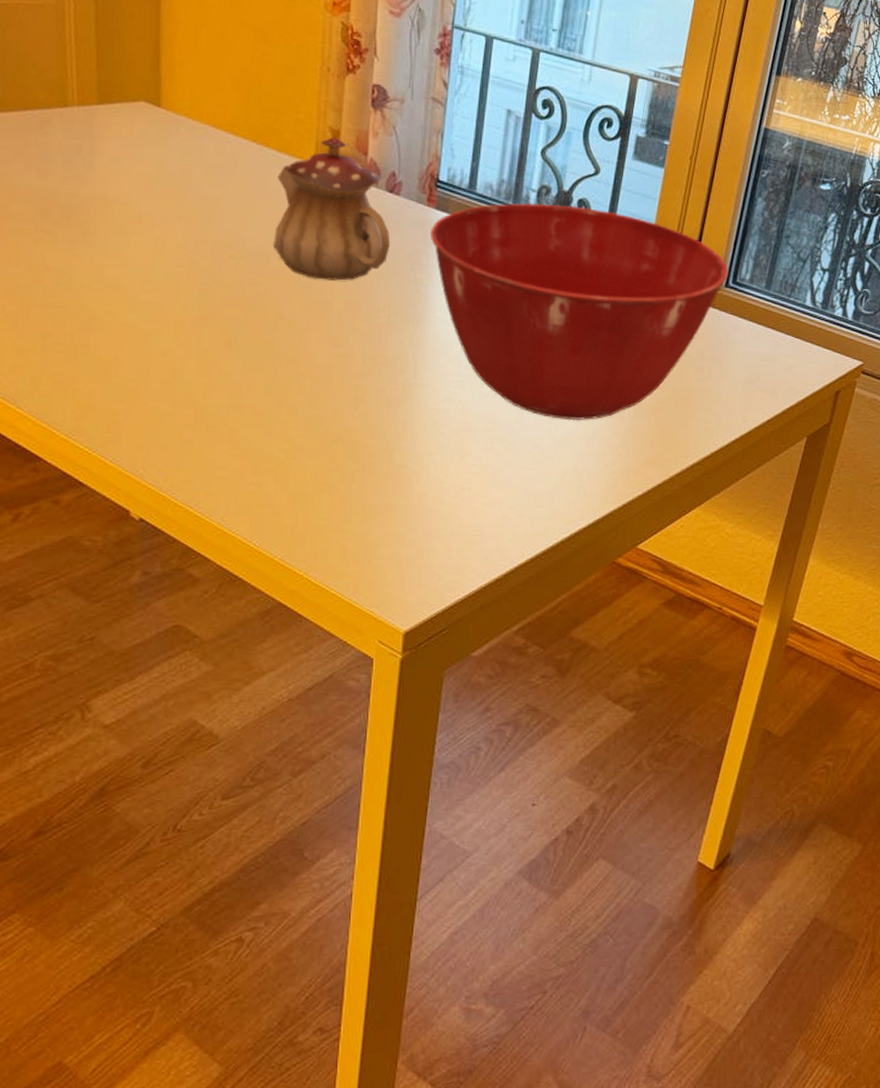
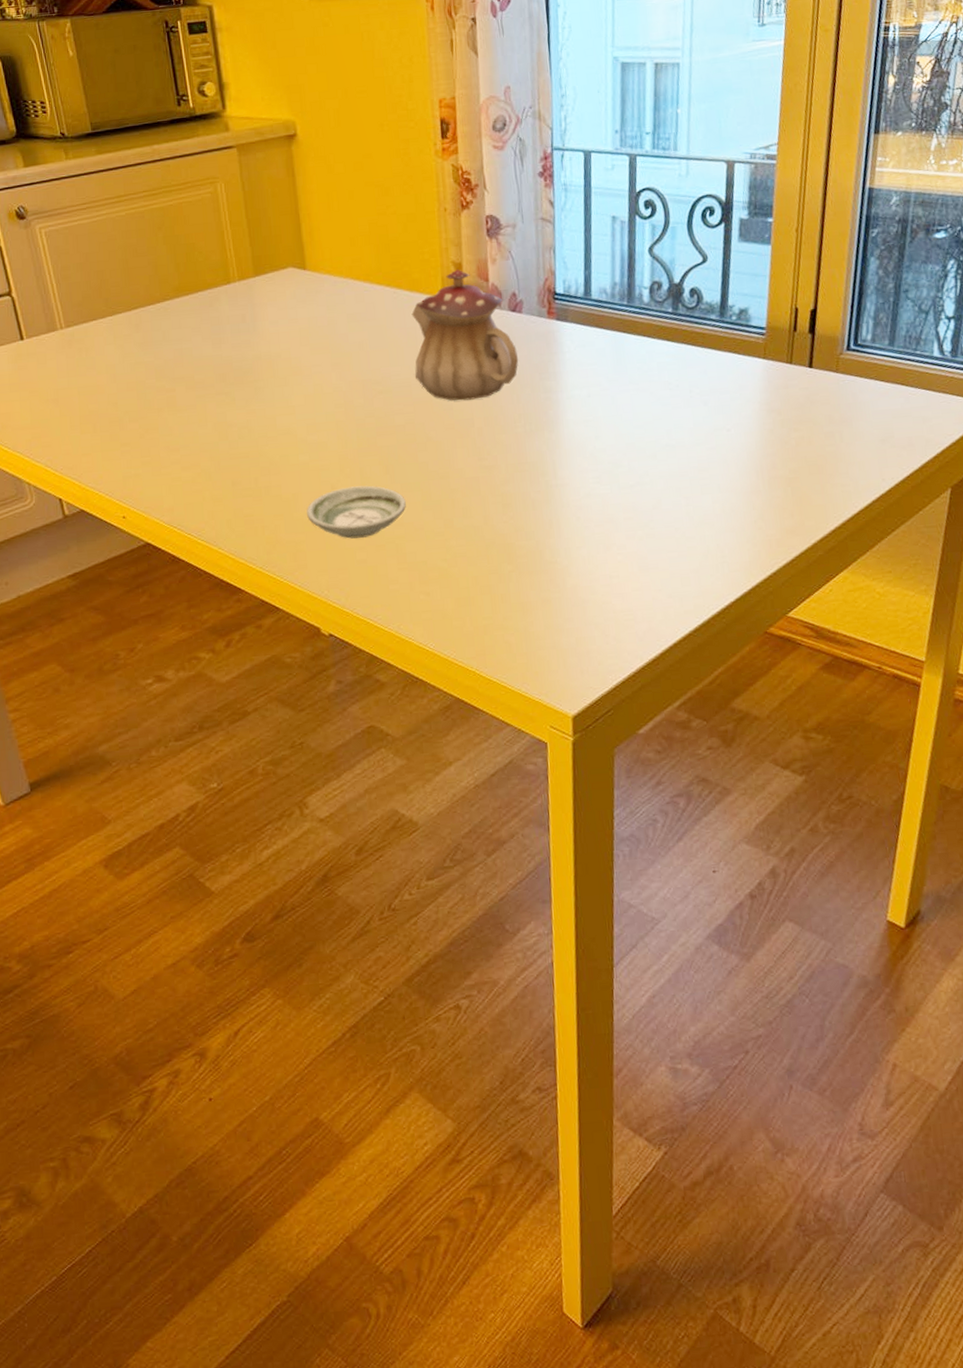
saucer: none [129,357,246,415] -> present [307,485,406,539]
mixing bowl: present [430,203,729,421] -> none [553,295,849,501]

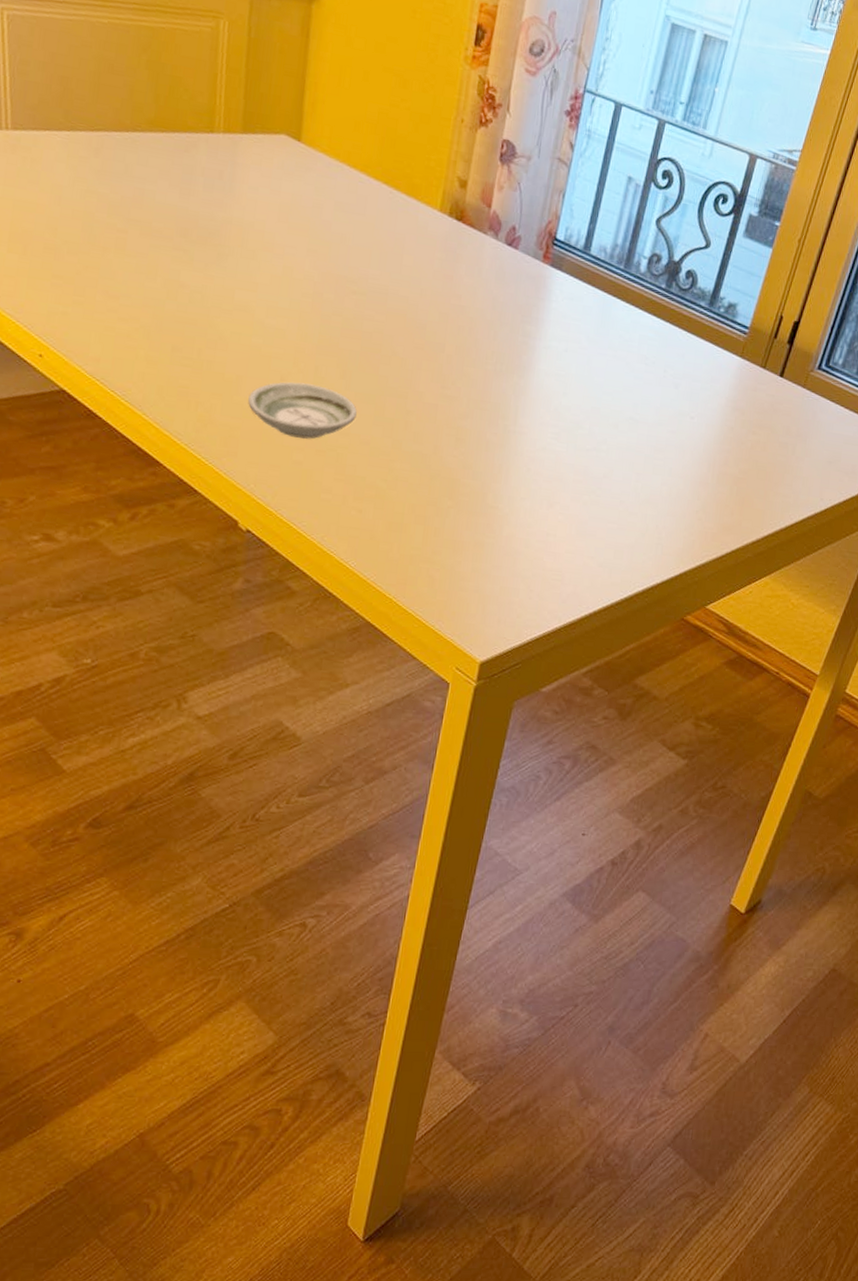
teapot: present [411,269,519,401] -> none [394,186,505,326]

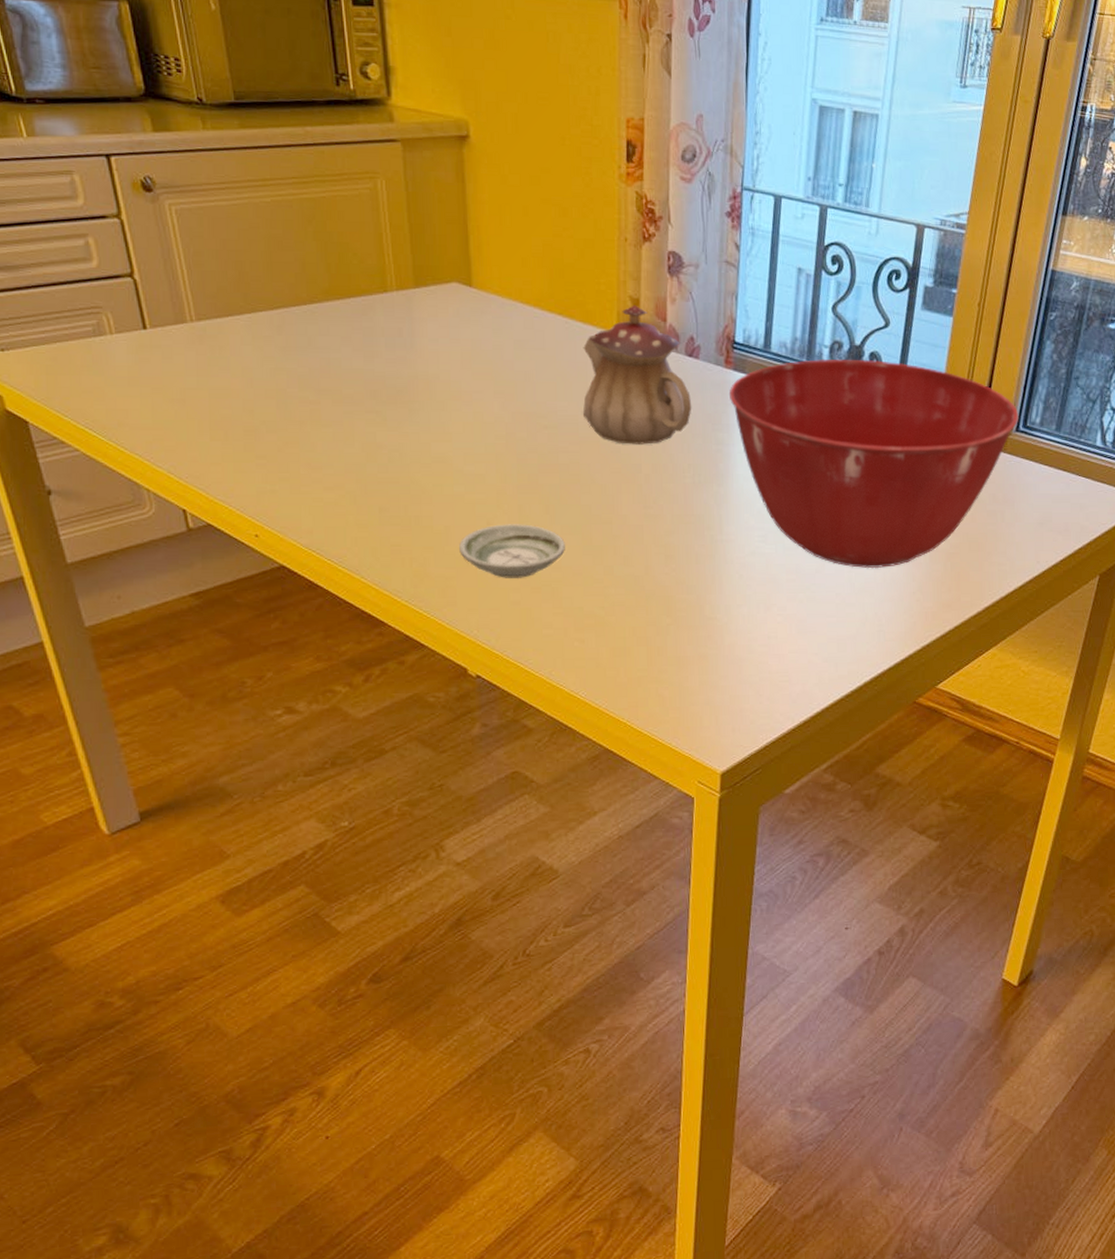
teapot: none [394,186,505,326] -> present [583,305,692,445]
mixing bowl: none [542,266,823,483] -> present [728,359,1019,569]

